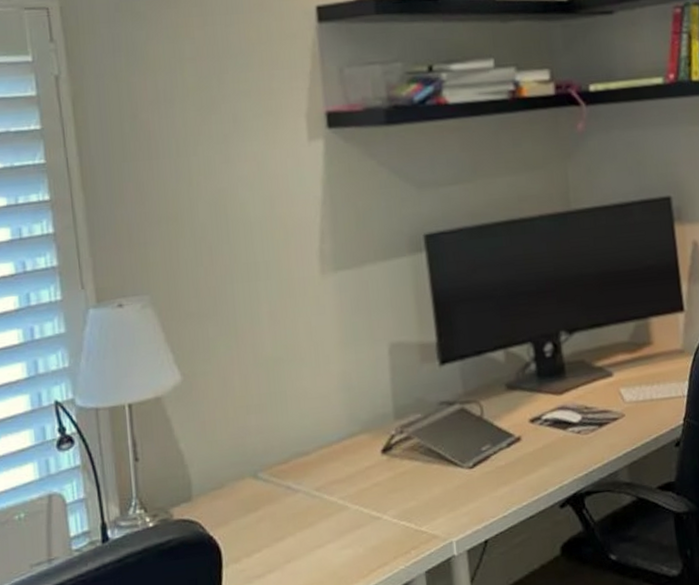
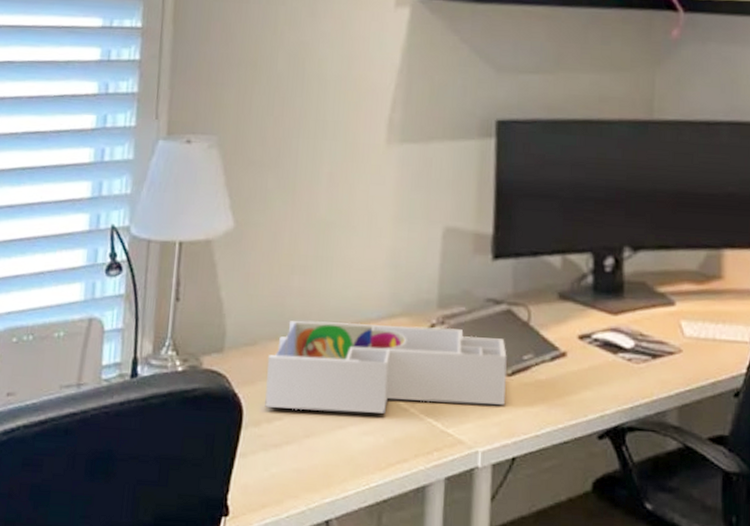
desk organizer: none [237,435,471,543] -> present [264,320,508,414]

